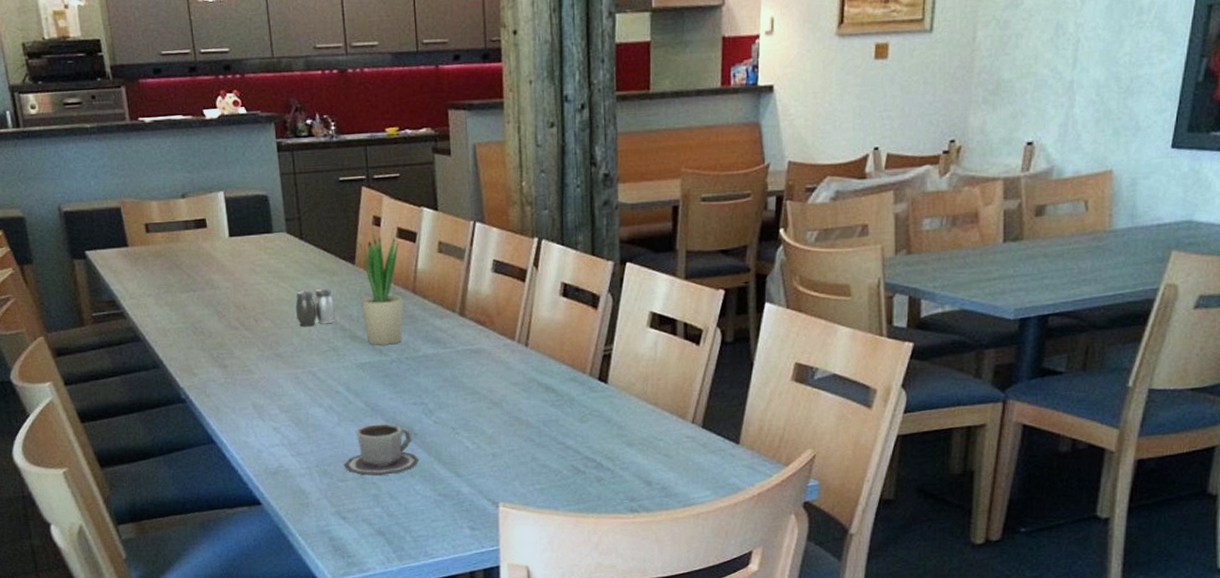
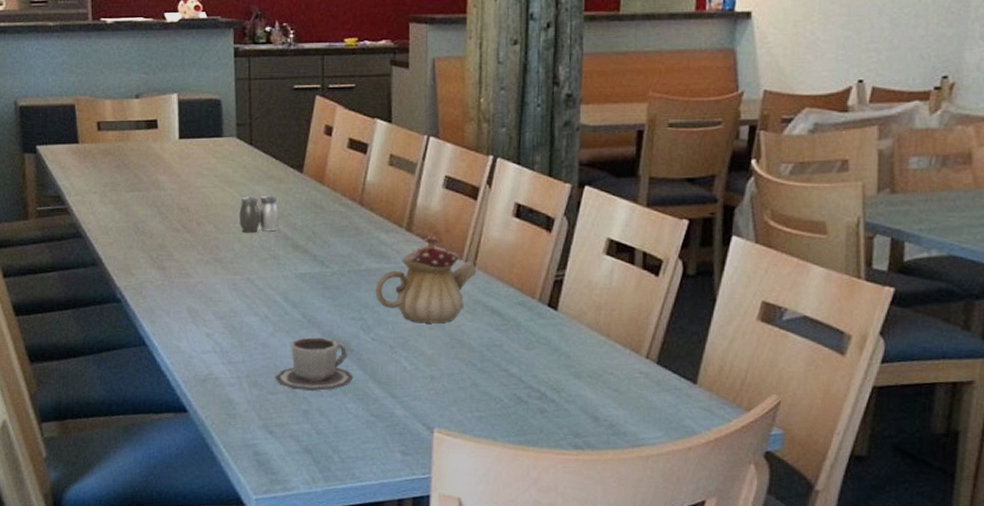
potted plant: present [360,222,404,345] -> none [306,131,349,256]
teapot: none [434,319,530,404] -> present [375,235,477,324]

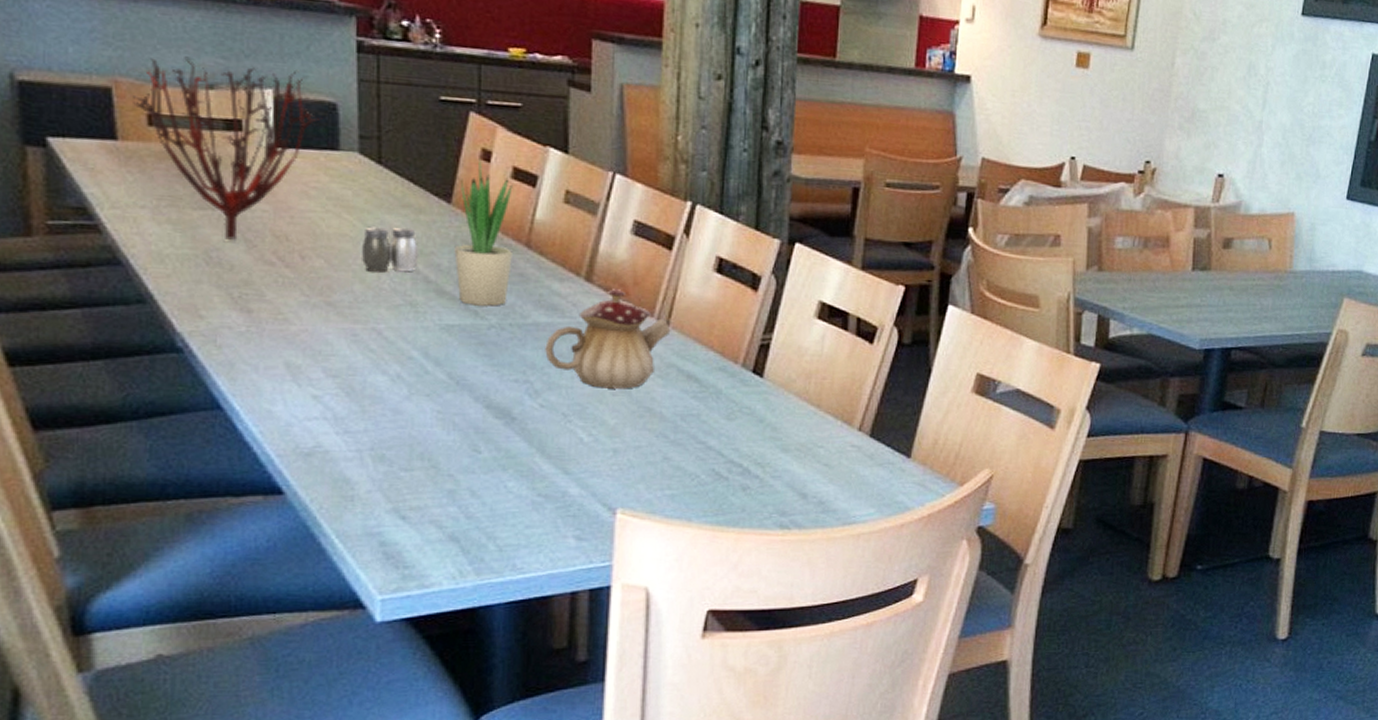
plant: none [88,75,211,214] -> present [133,56,323,240]
cup: present [275,337,354,391] -> none [409,402,516,467]
potted plant: none [306,131,349,256] -> present [454,155,513,307]

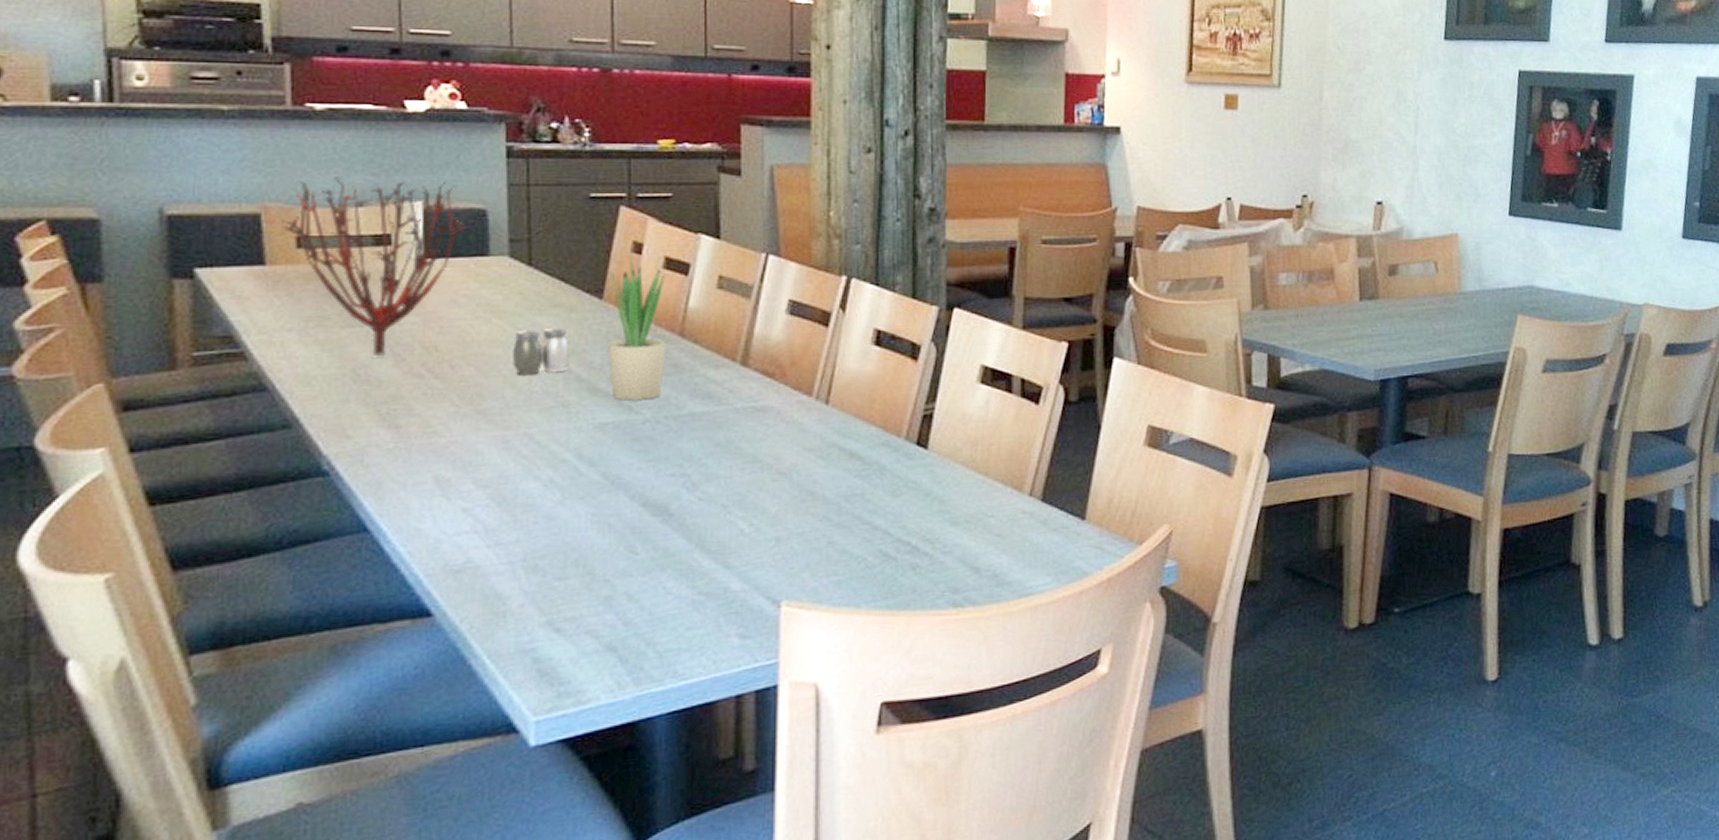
teapot: present [545,288,671,389] -> none [702,370,831,475]

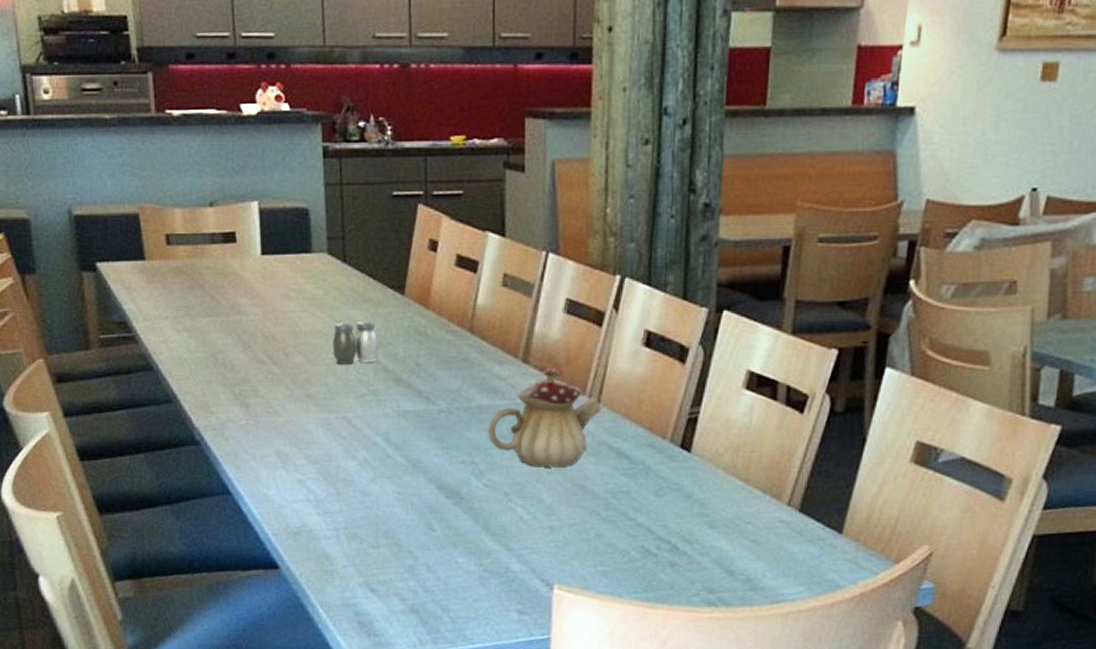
plant: present [282,176,472,355] -> none [155,179,298,342]
potted plant: present [607,248,666,401] -> none [408,246,458,392]
teapot: none [702,370,831,475] -> present [488,367,602,468]

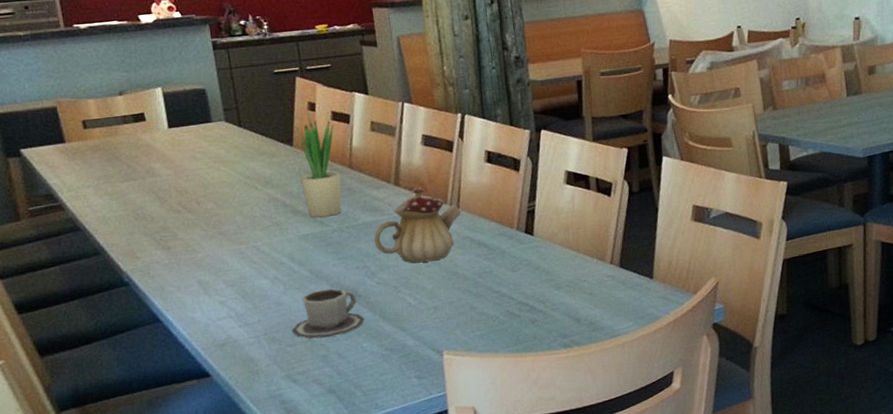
salt and pepper shaker: present [333,321,379,365] -> none [237,169,277,206]
cup: none [376,484,464,544] -> present [291,288,365,339]
potted plant: none [408,246,458,392] -> present [297,108,342,218]

